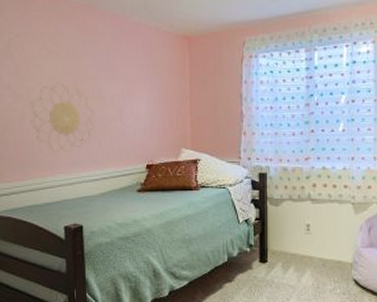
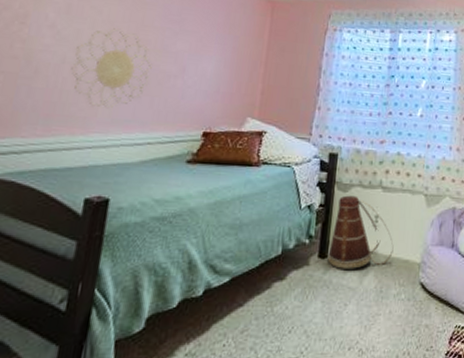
basket: none [268,208,326,271] -> present [327,195,394,269]

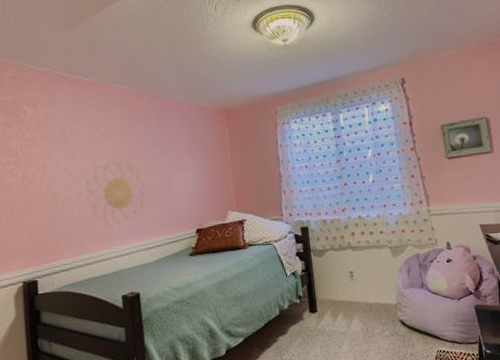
basket: present [327,195,394,269] -> none [317,258,371,319]

